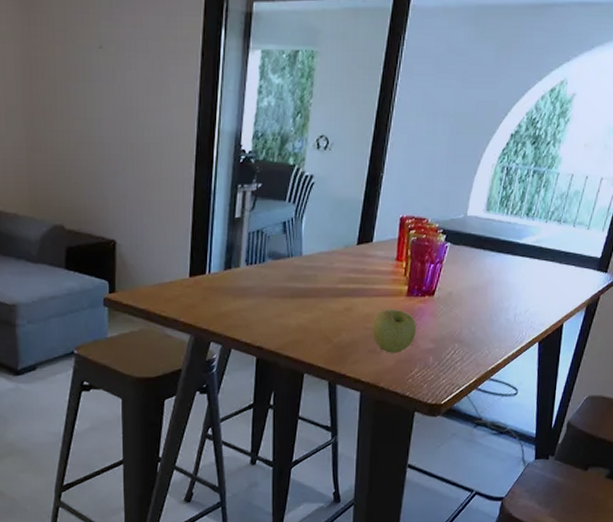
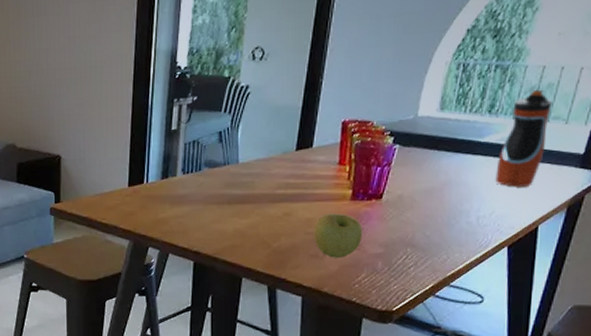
water bottle: none [530,196,578,287] -> present [495,89,552,187]

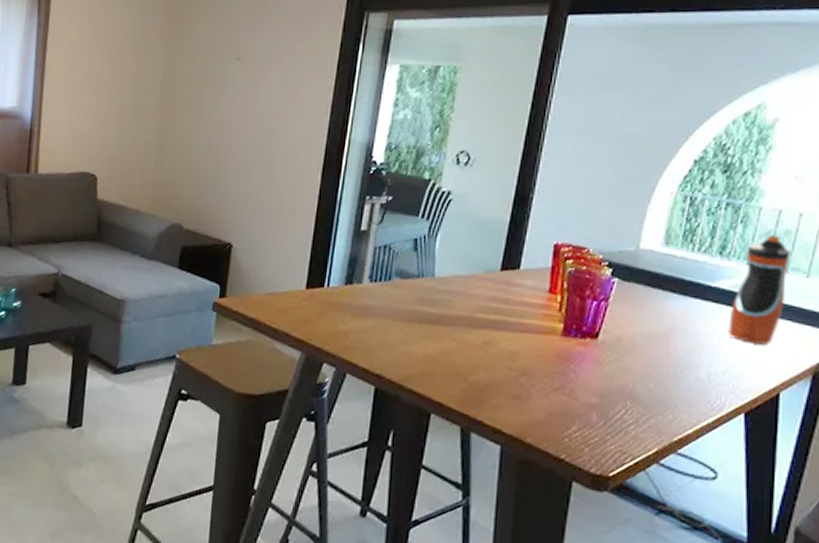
apple: present [313,213,363,258] -> none [516,348,575,404]

